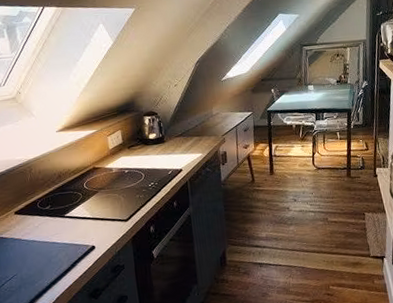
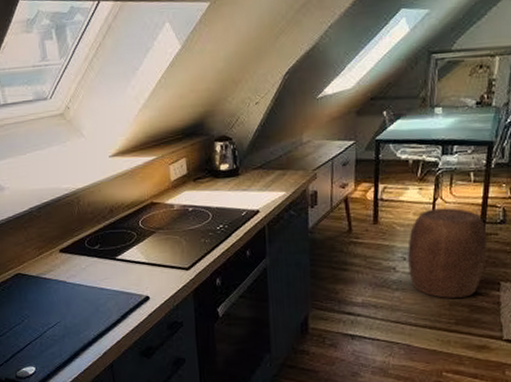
stool: none [297,159,354,229] -> present [408,208,488,298]

